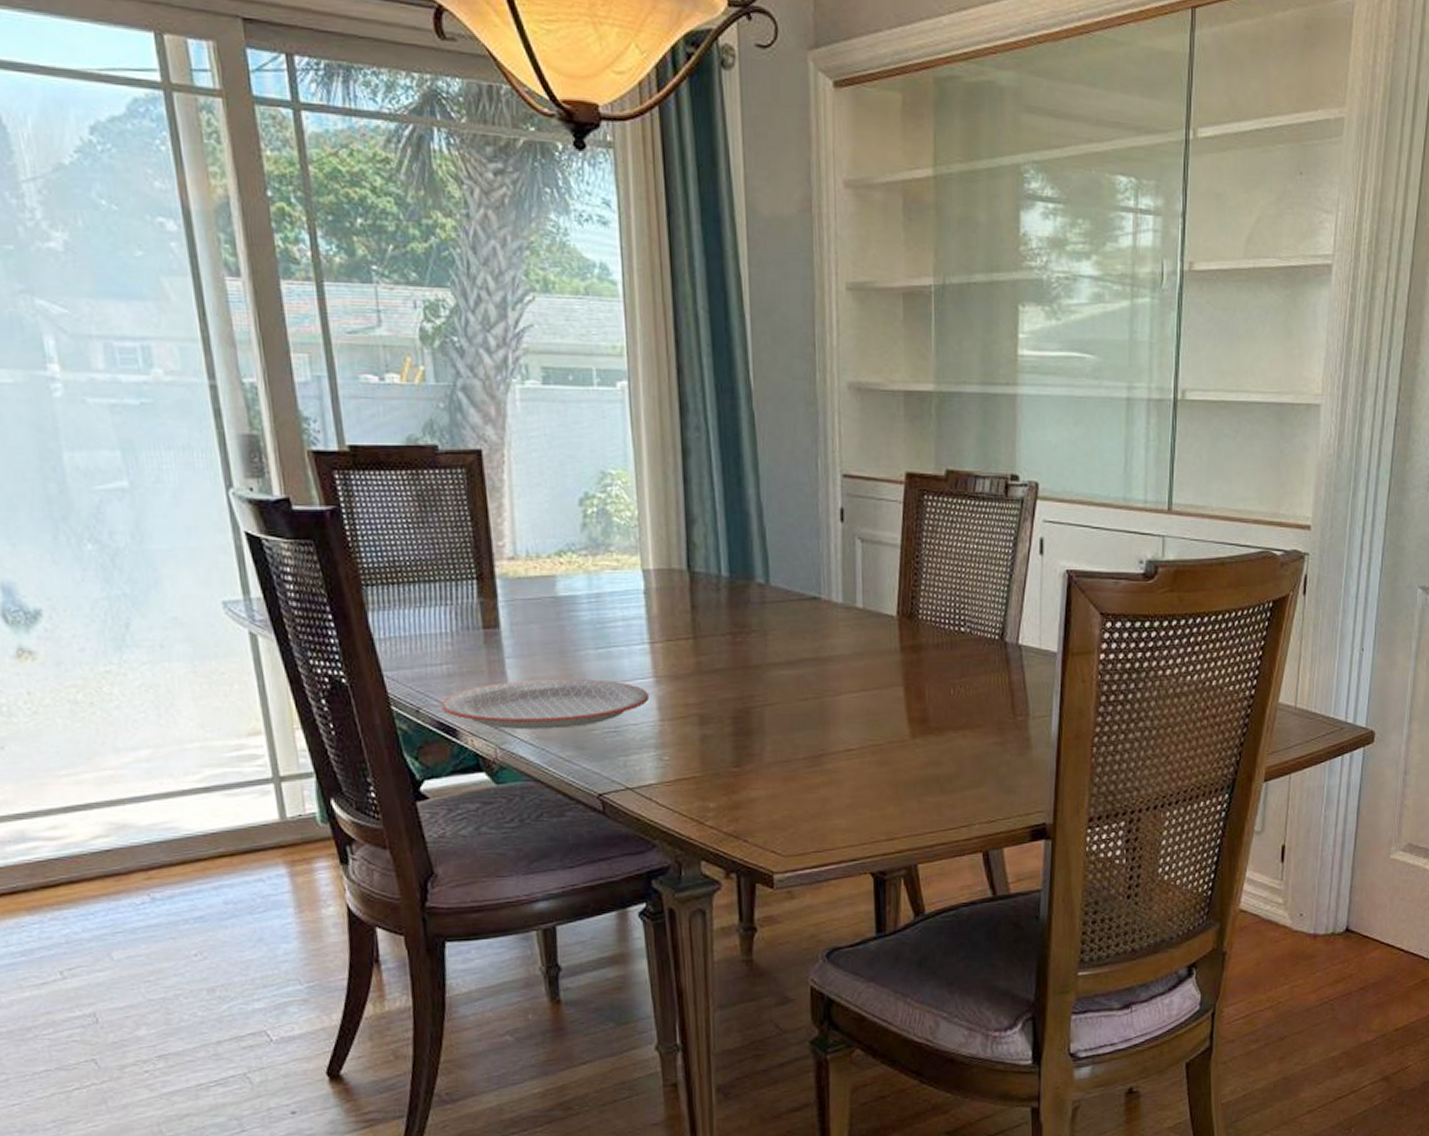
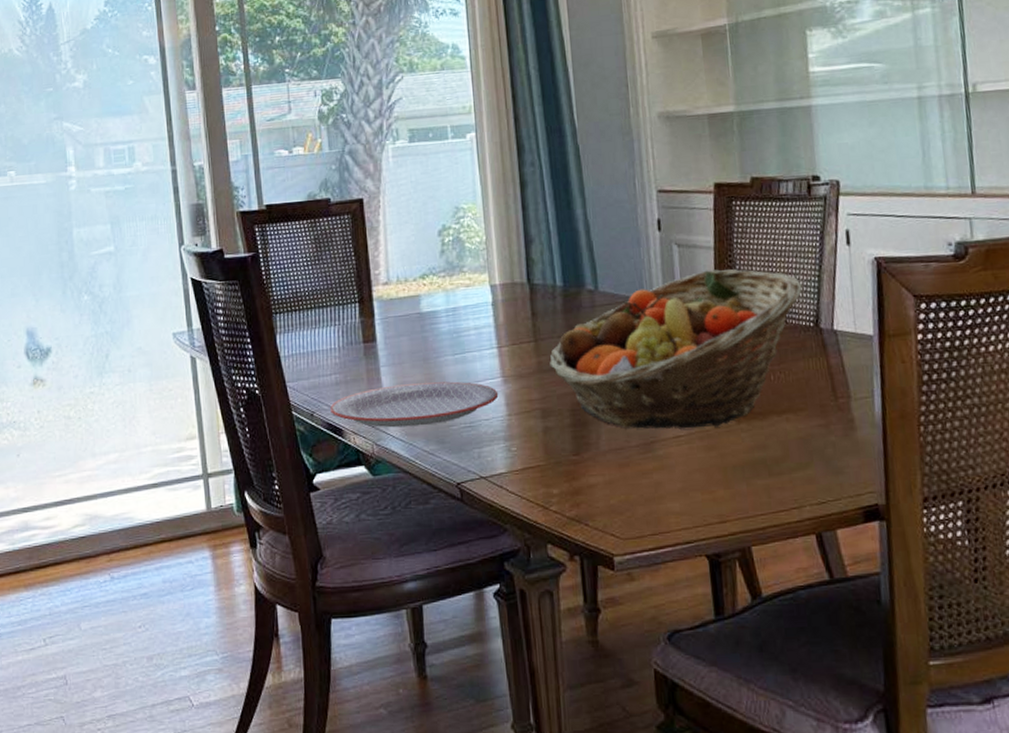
fruit basket: none [710,570,991,742] -> present [549,269,803,429]

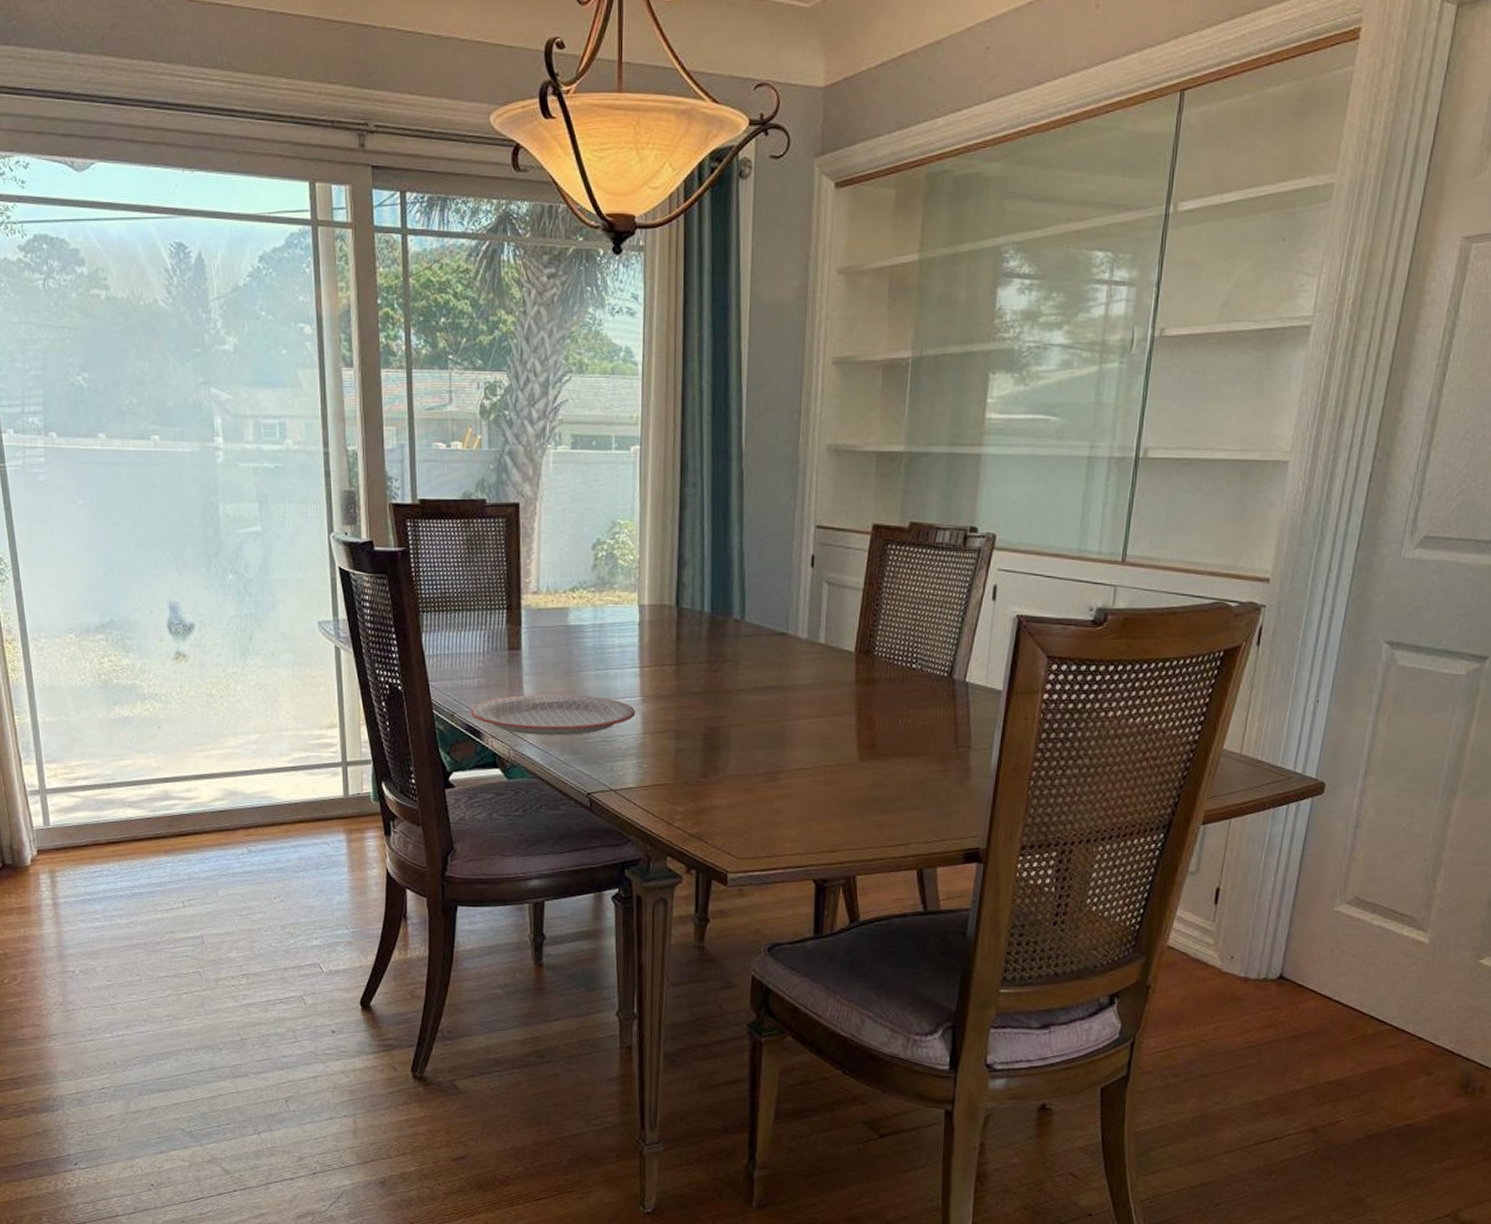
fruit basket: present [549,269,803,429] -> none [689,611,943,763]

